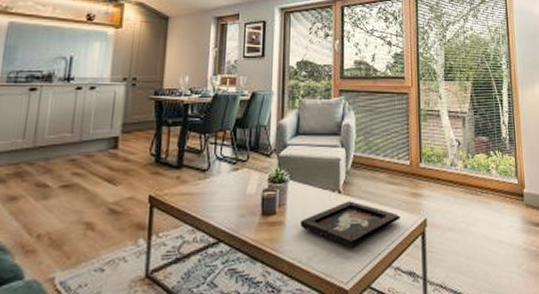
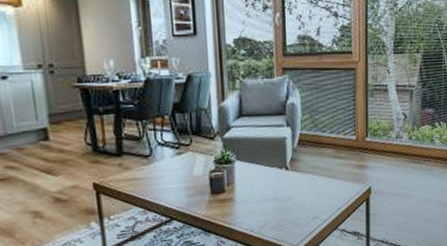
decorative tray: present [300,201,400,249] -> none [250,176,346,217]

